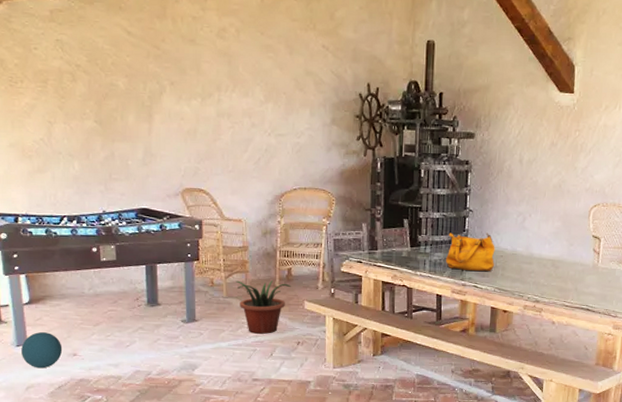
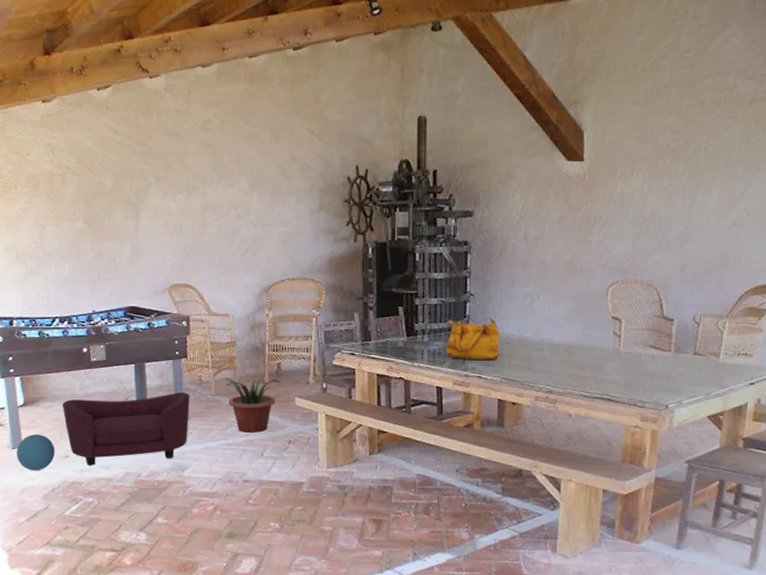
dog bed: none [69,294,202,364] -> present [61,392,191,466]

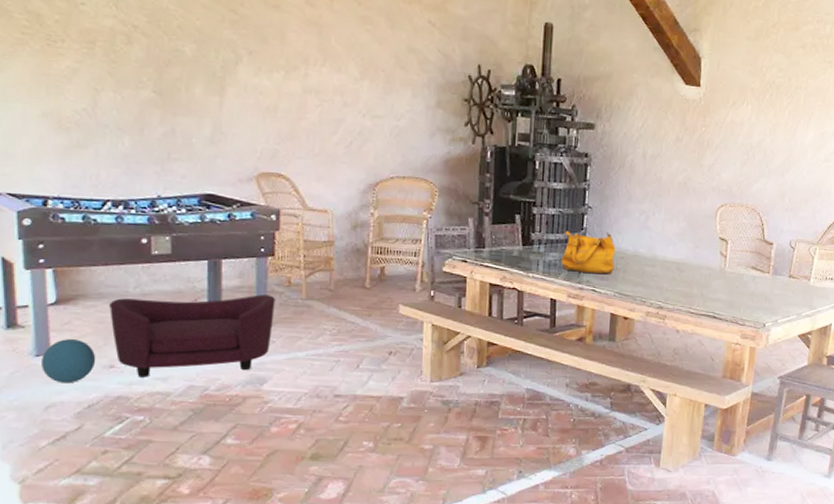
potted plant: present [224,376,281,433] -> none [317,280,384,342]

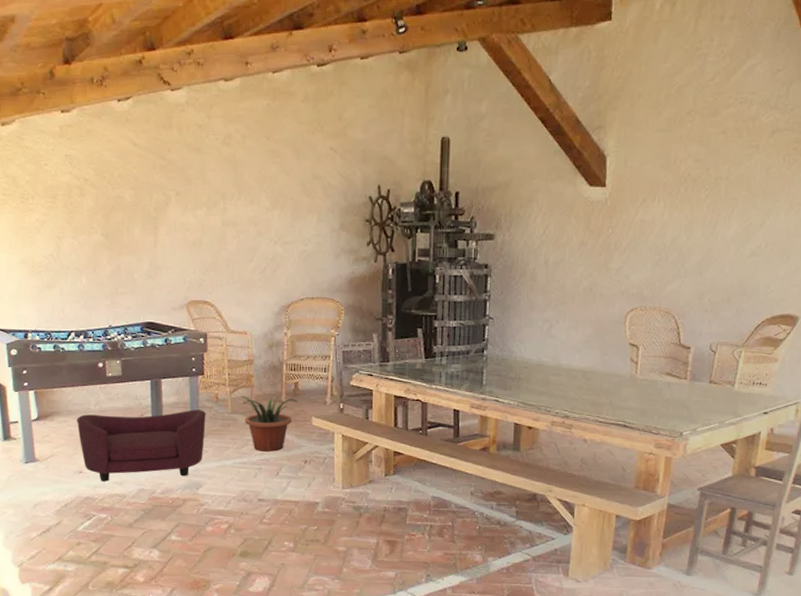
ball: present [42,339,96,384] -> none [29,449,69,486]
potted plant: none [317,280,384,342] -> present [240,395,298,452]
handbag: present [562,230,616,275] -> none [464,342,518,385]

